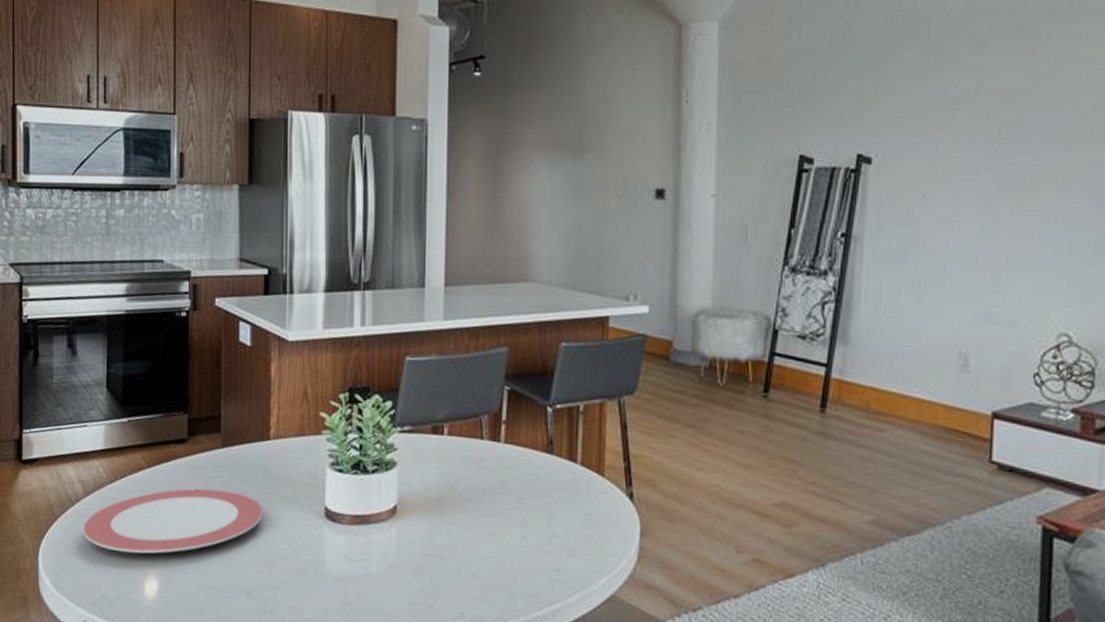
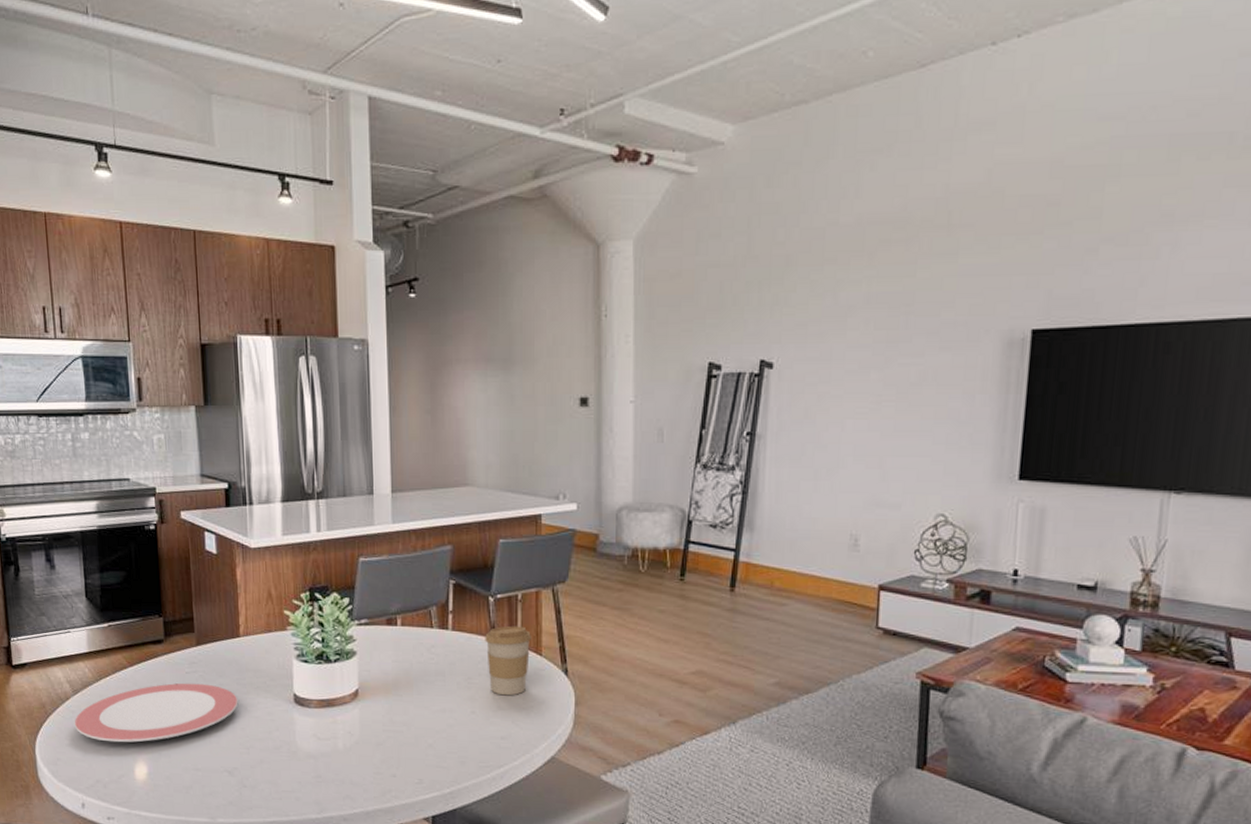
coffee cup: none [541,440,593,522] -> present [485,625,531,696]

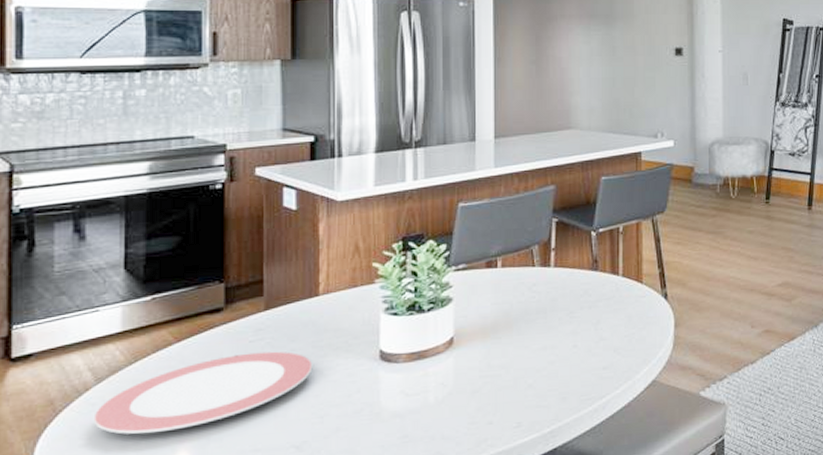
coffee cup: present [485,625,531,696] -> none [587,256,632,326]

